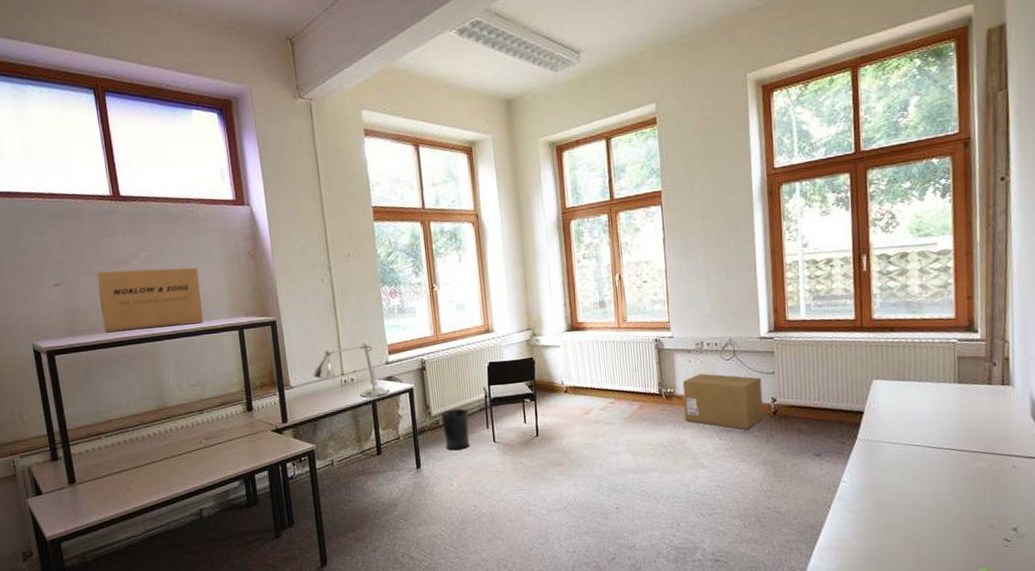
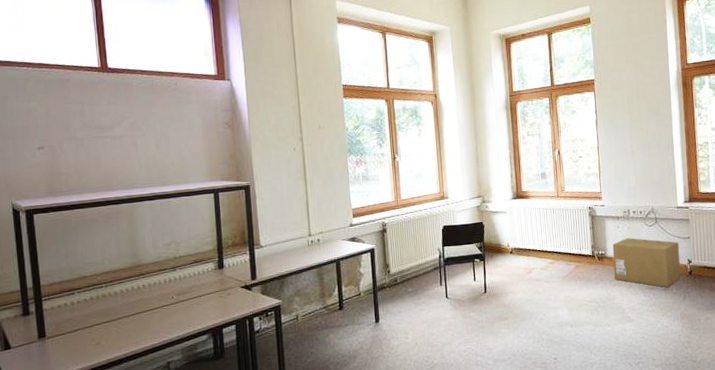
box: present [97,267,204,333] -> none [81,135,181,194]
desk lamp: present [313,342,391,397] -> none [282,206,354,257]
waste bin: present [440,408,470,451] -> none [398,267,425,306]

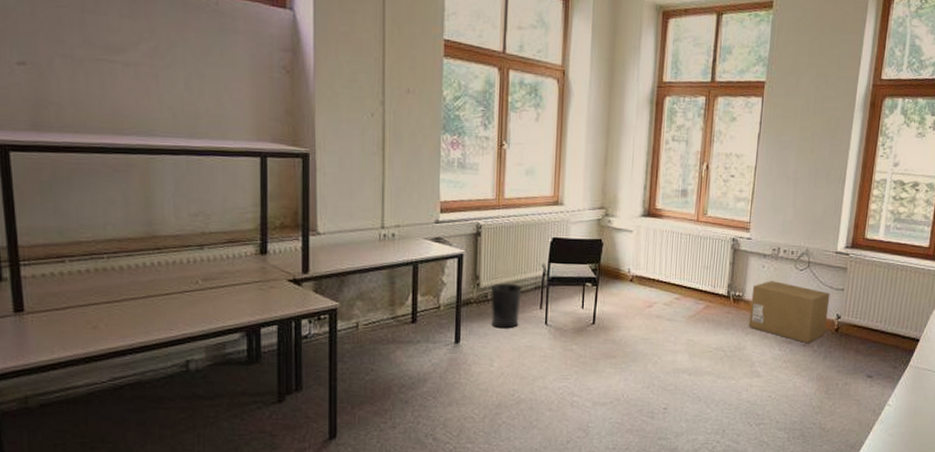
waste bin: none [398,267,425,306] -> present [490,283,523,329]

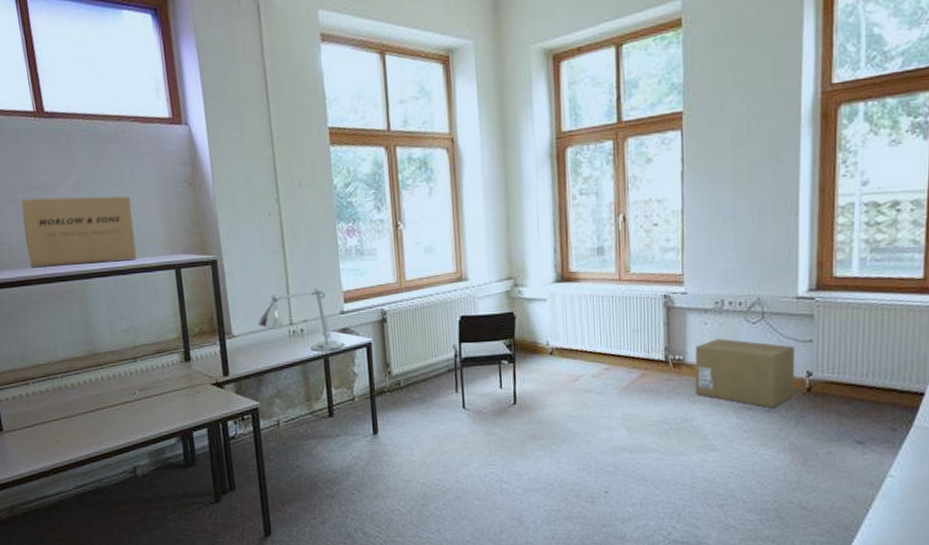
box: none [79,56,217,142] -> present [21,196,137,268]
desk lamp: none [347,194,437,258] -> present [258,288,345,351]
waste bin: present [490,283,523,329] -> none [402,368,436,416]

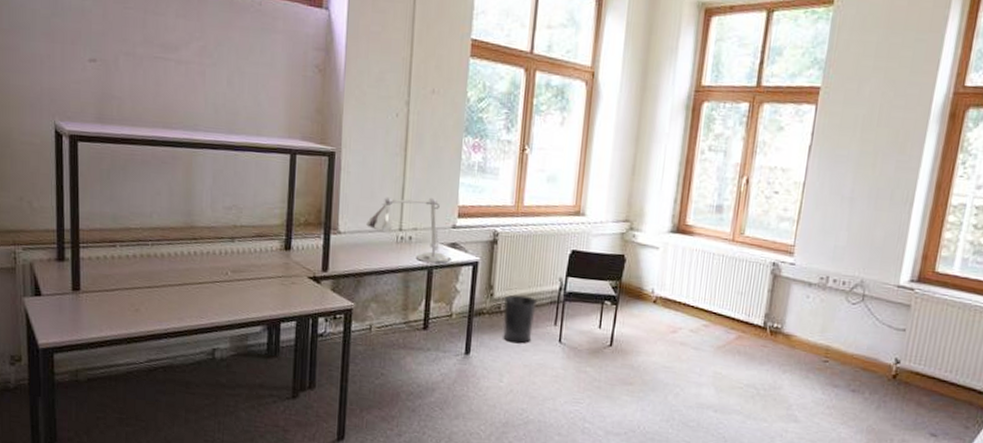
box: present [21,196,137,268] -> none [138,54,256,138]
waste bin: none [402,368,436,416] -> present [503,294,538,344]
box: present [695,338,795,409] -> none [787,313,889,390]

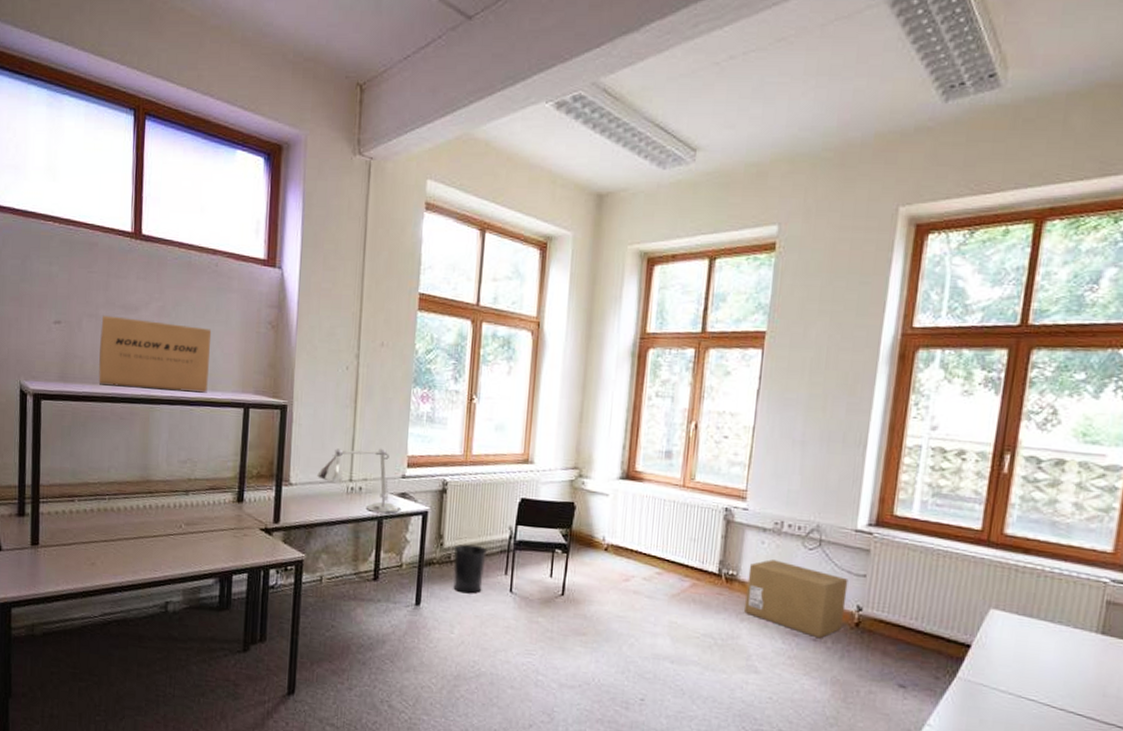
box: none [138,54,256,138] -> present [98,315,212,393]
box: none [787,313,889,390] -> present [744,559,849,639]

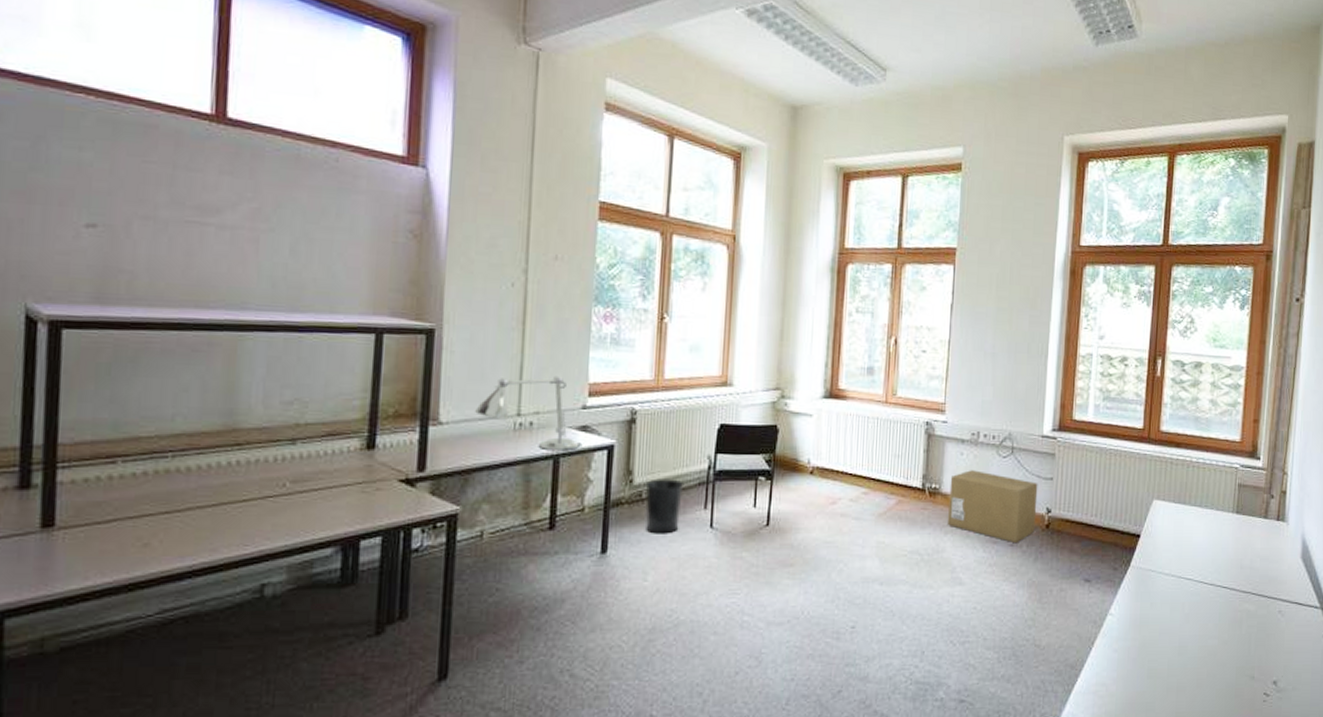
box: present [98,315,212,393] -> none [157,218,330,316]

